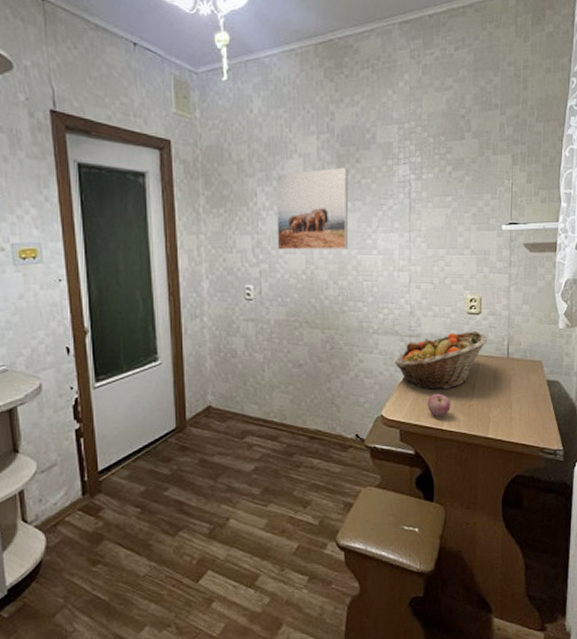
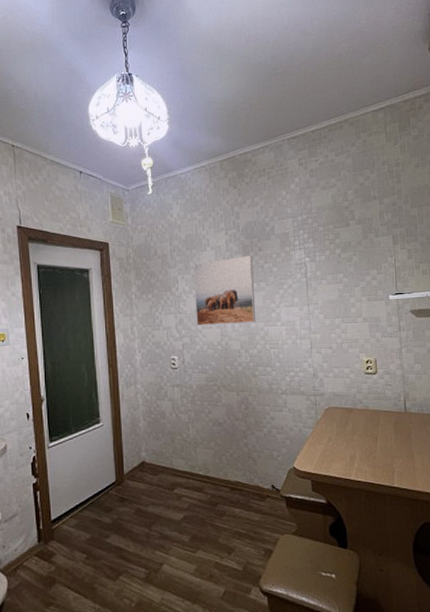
fruit basket: present [395,330,488,389] -> none [303,388,386,443]
apple: present [427,393,451,417] -> none [334,446,357,468]

